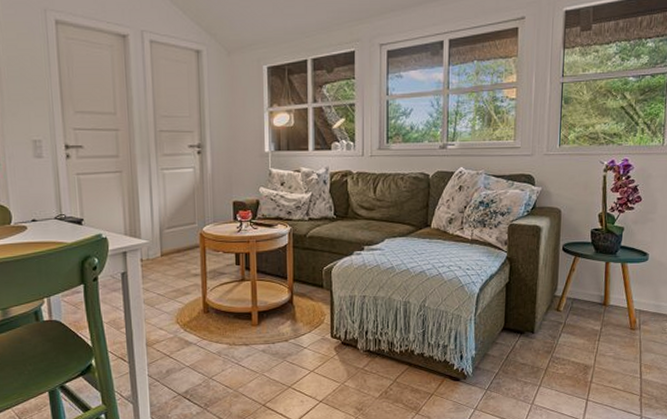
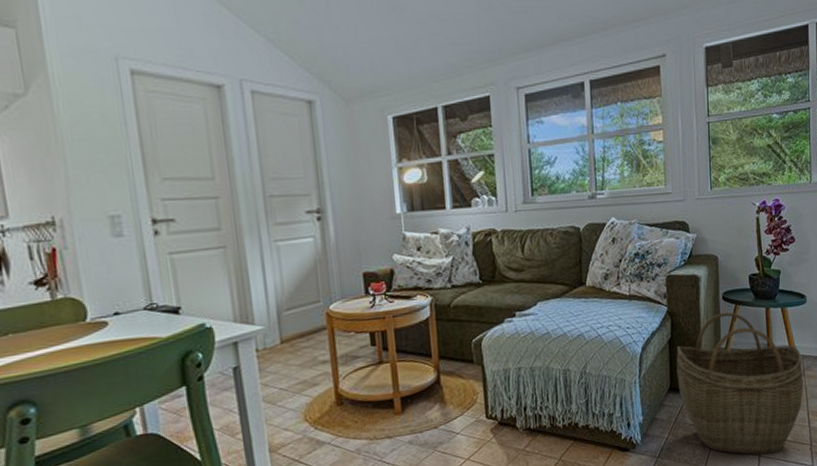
woven basket: none [512,262,639,399] -> present [676,311,803,455]

